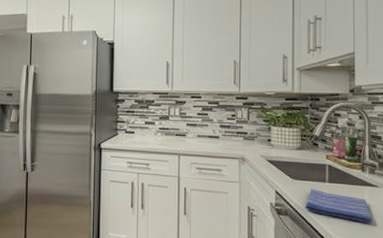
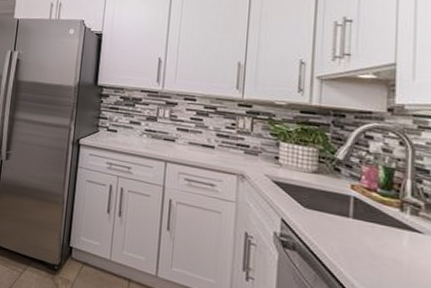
dish towel: present [304,189,372,223] -> none [319,222,412,278]

